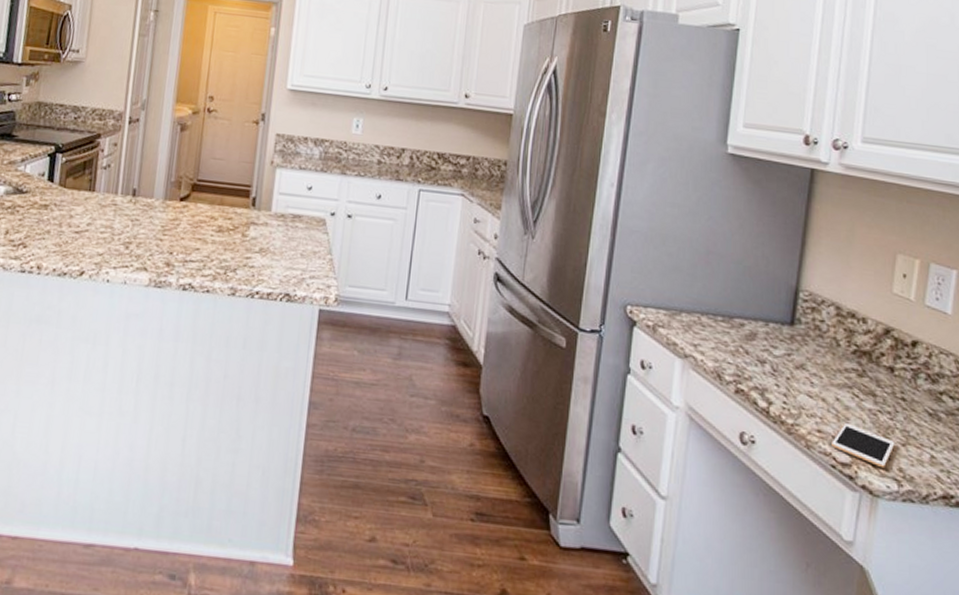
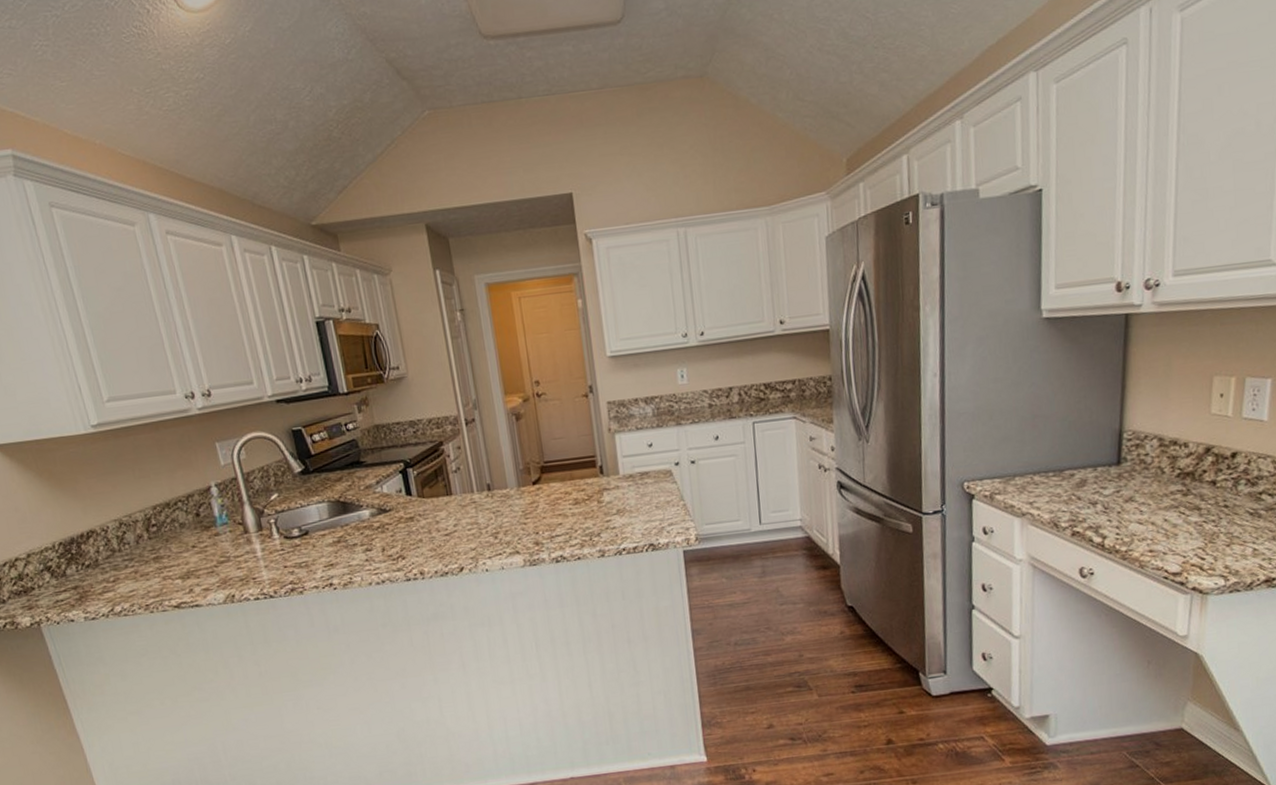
cell phone: present [831,423,895,469] -> none [1163,538,1220,570]

